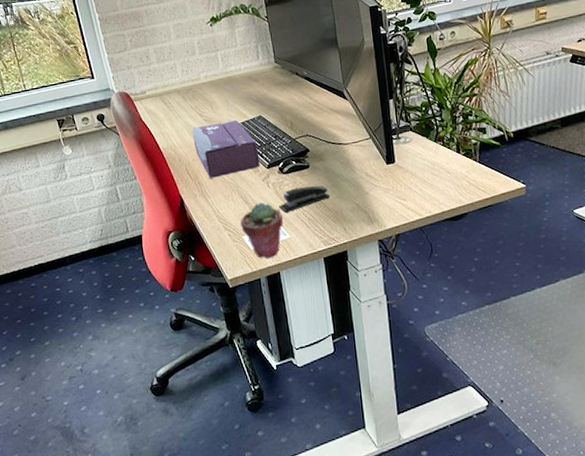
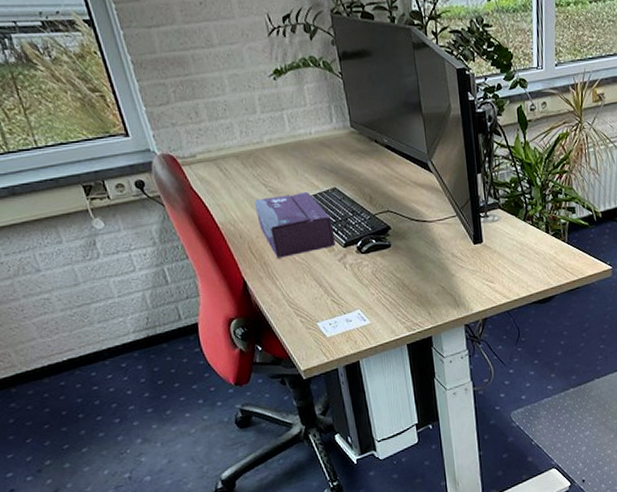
potted succulent: present [240,202,284,259] -> none [314,284,363,347]
stapler: present [279,186,330,213] -> none [357,267,413,297]

